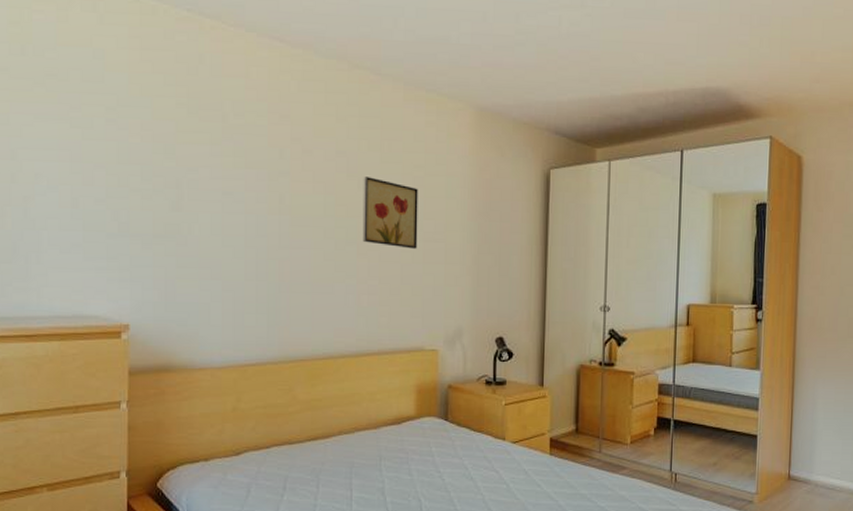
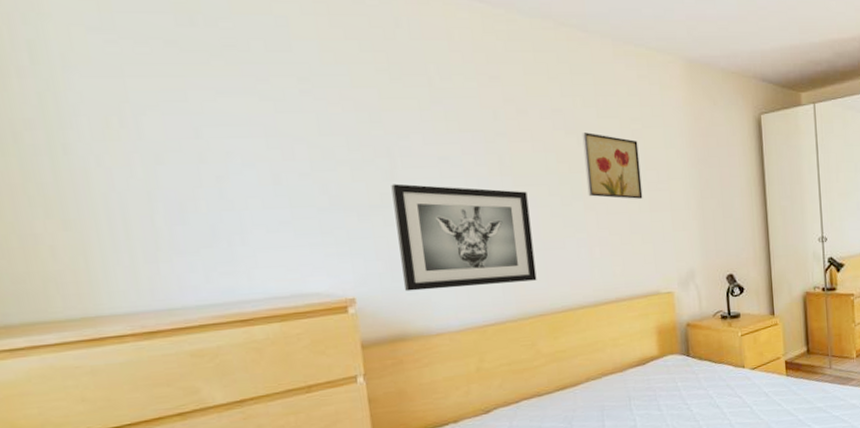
wall art: none [175,215,302,324] -> present [391,183,537,292]

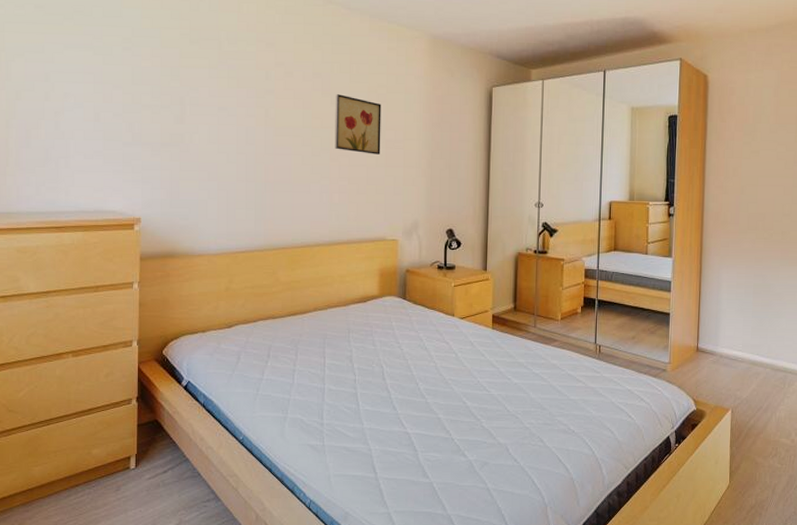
wall art: present [391,183,537,292] -> none [178,127,284,218]

